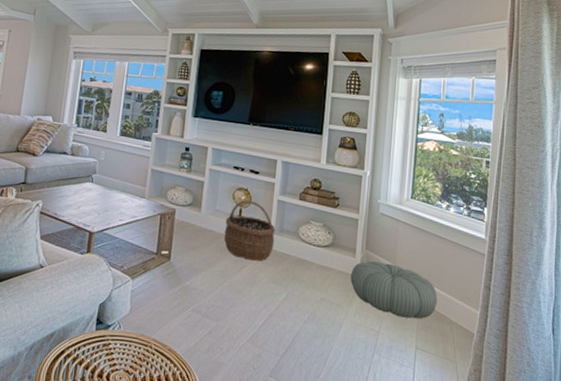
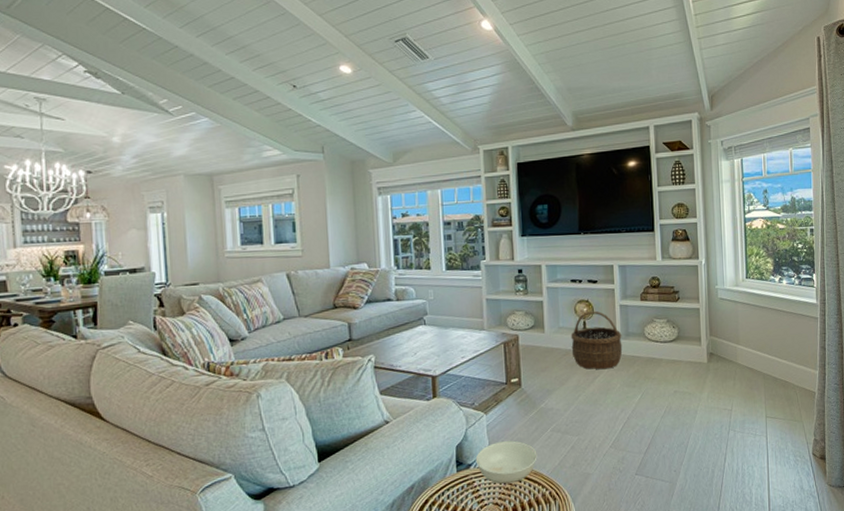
bowl: none [115,309,175,355] -> present [475,440,538,484]
pouf: present [350,261,438,319] -> none [699,344,780,392]

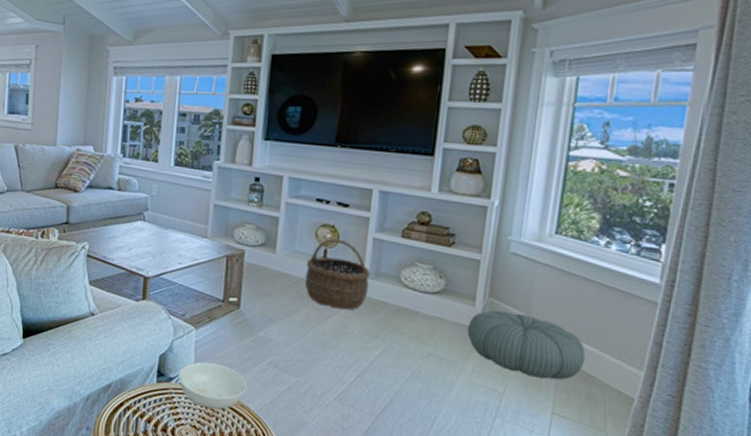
pouf: none [699,344,780,392] -> present [467,310,586,380]

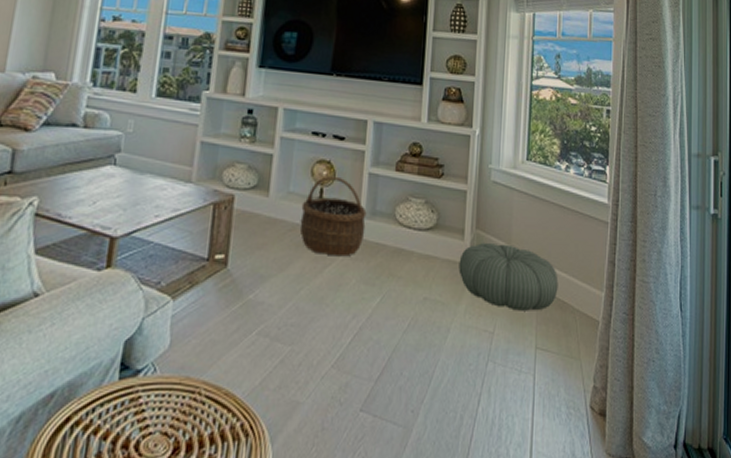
bowl: present [178,361,247,410] -> none [147,342,233,405]

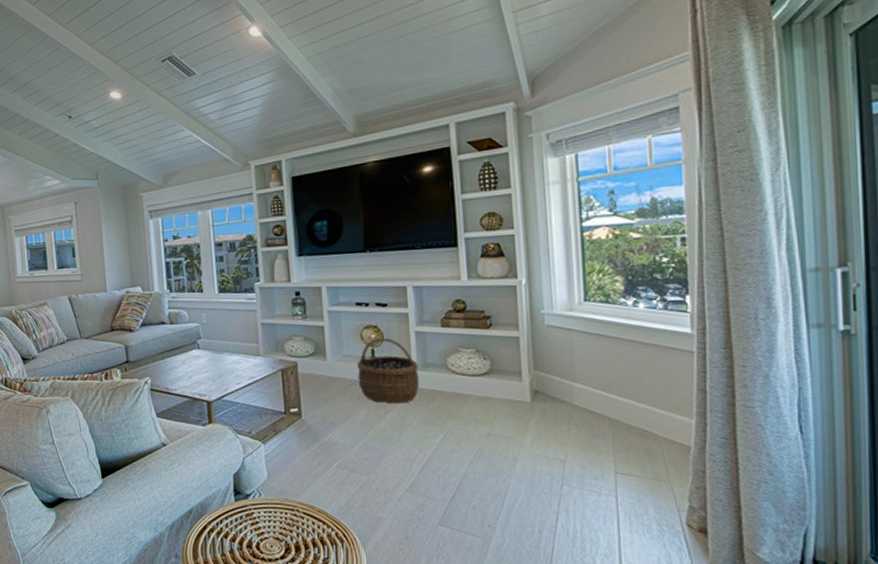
pouf: present [458,243,559,311] -> none [519,381,637,441]

